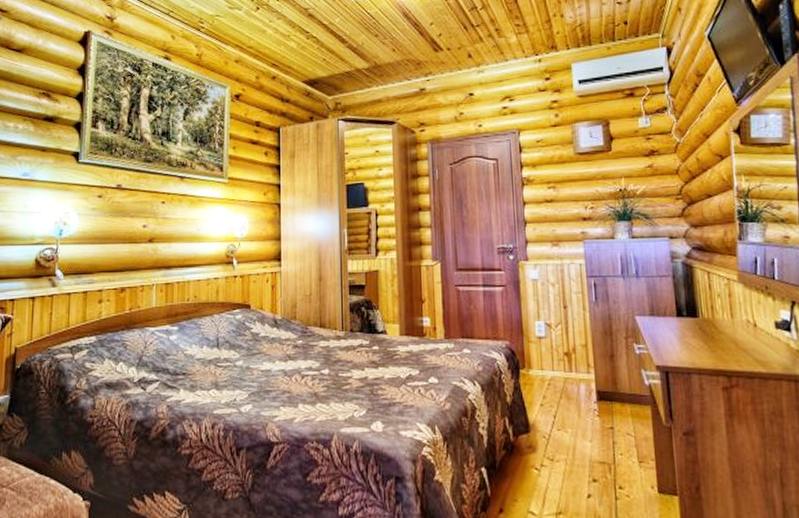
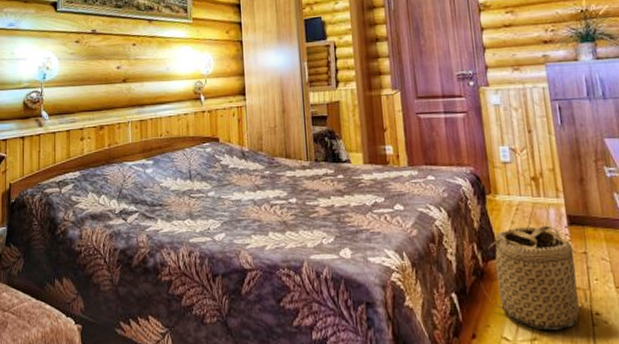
basket: none [510,401,612,503] -> present [480,225,588,329]

